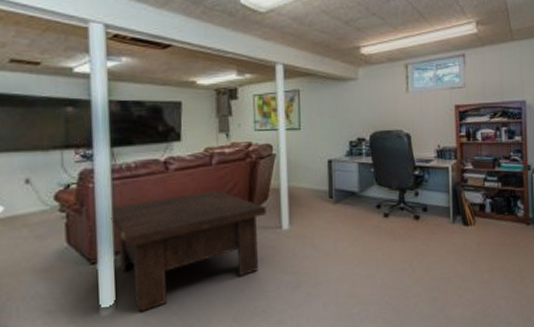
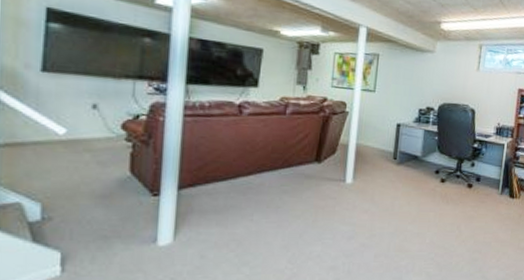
coffee table: present [110,190,266,313] -> none [178,138,333,247]

